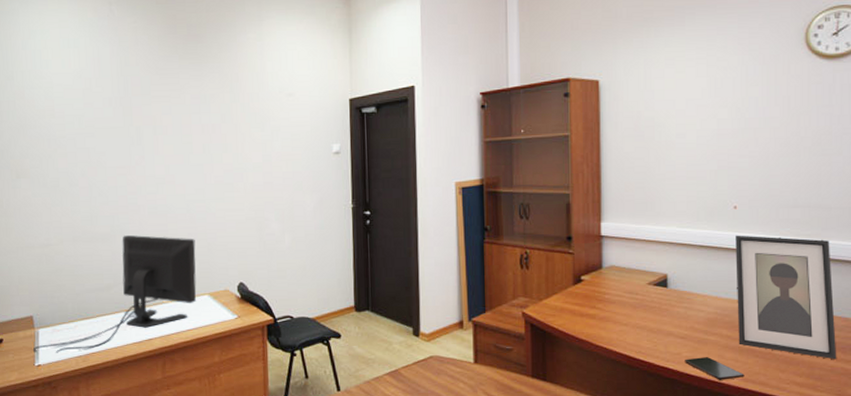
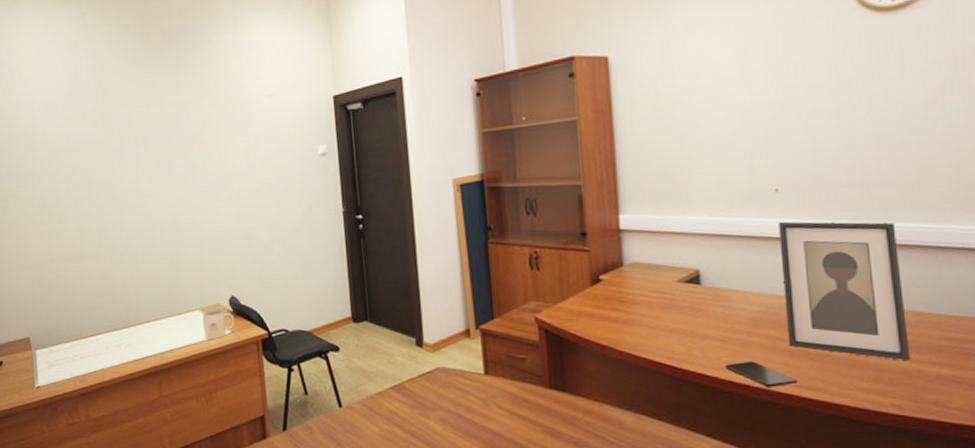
computer monitor: present [32,235,197,353] -> none [31,251,188,374]
mug: none [209,294,242,324] -> present [202,308,235,340]

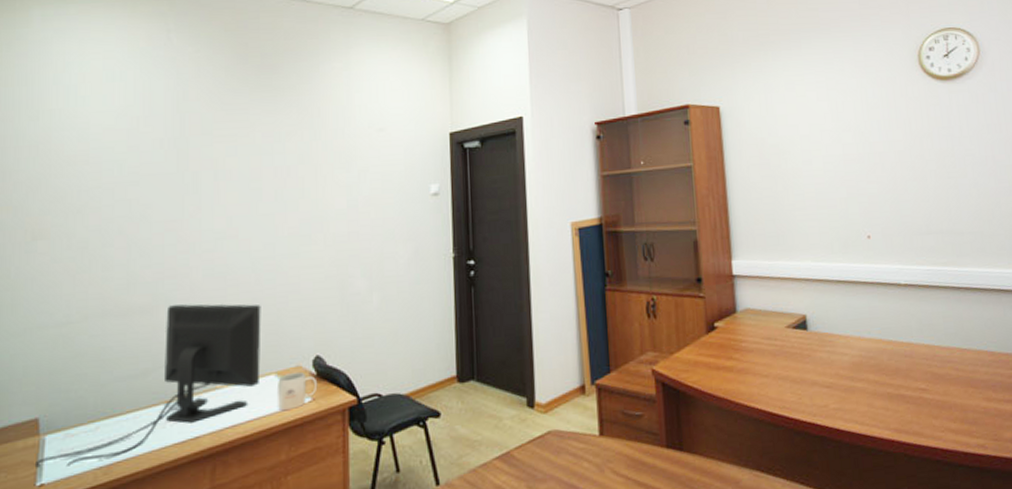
computer monitor: none [31,251,188,374] -> present [34,304,261,468]
smartphone: present [725,361,798,387] -> none [833,407,897,434]
picture frame: present [779,221,911,361] -> none [872,266,989,400]

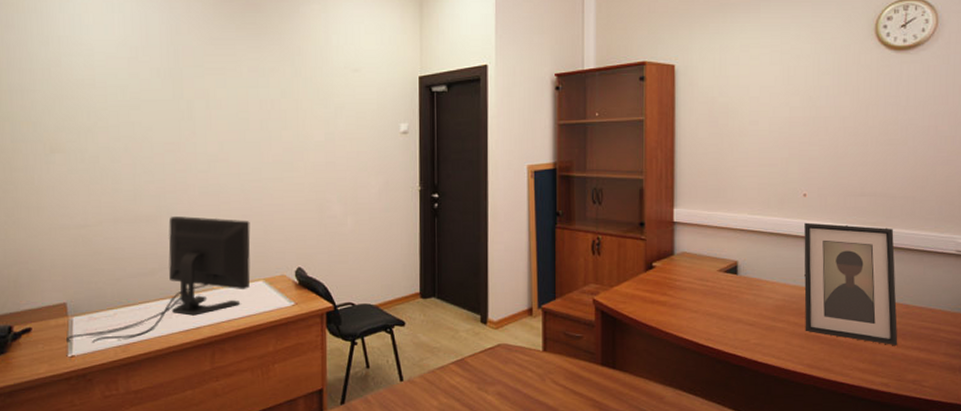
mug: present [276,371,318,411] -> none [264,280,300,312]
picture frame: none [872,266,989,400] -> present [803,222,898,346]

